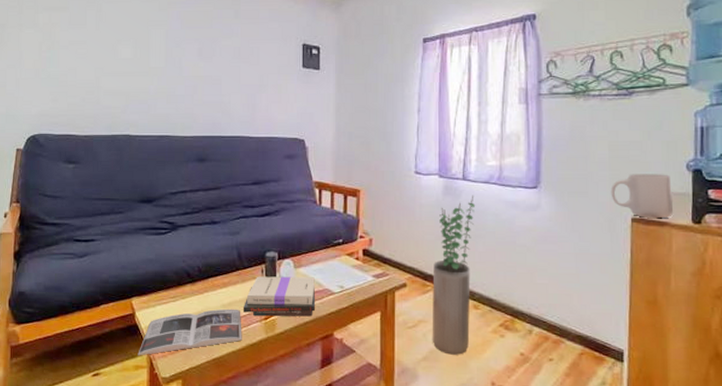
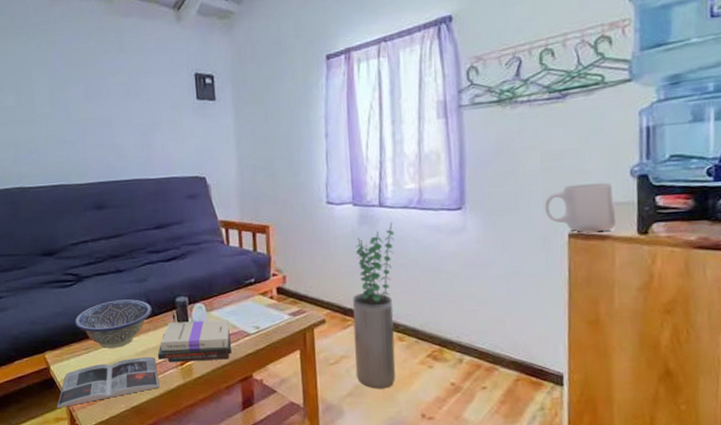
decorative bowl: none [164,251,243,298] -> present [73,299,153,348]

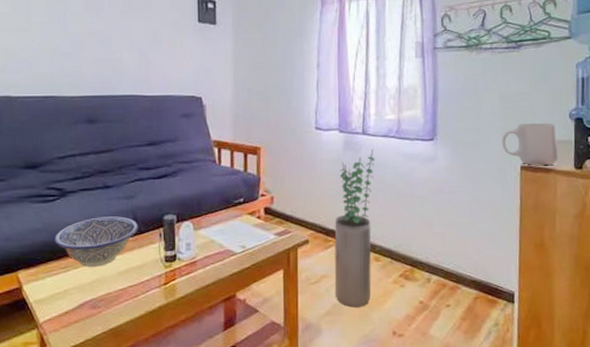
magazine: present [57,356,160,409] -> none [26,276,141,332]
books: present [158,319,231,363] -> none [141,238,216,282]

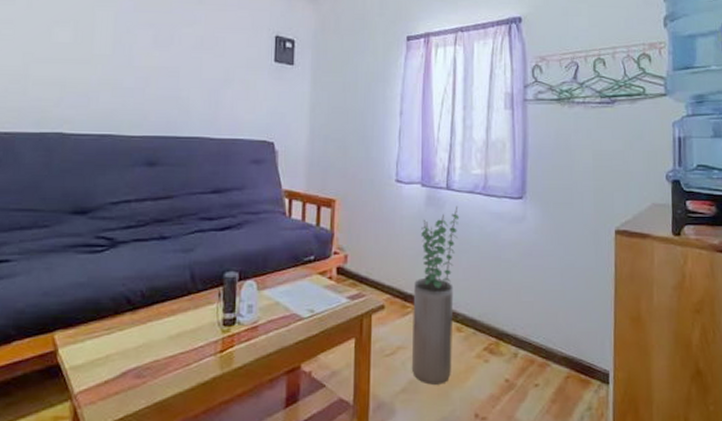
decorative bowl: present [53,216,139,267] -> none [98,272,196,329]
cup: present [501,123,557,166] -> none [595,184,654,231]

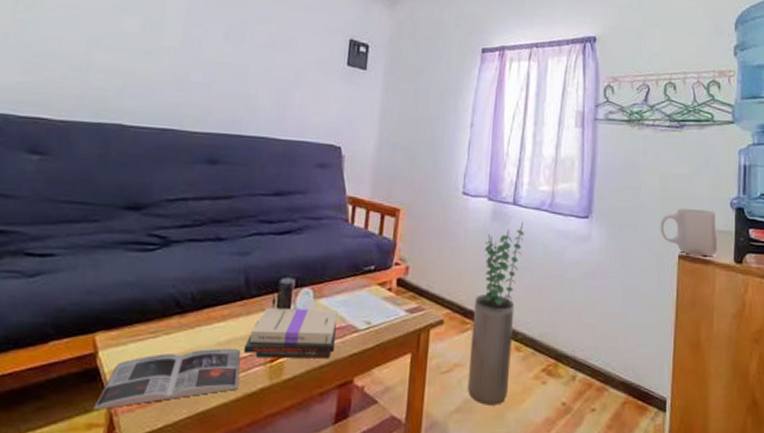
magazine: none [58,341,192,404] -> present [93,348,241,411]
books: none [195,300,281,349] -> present [244,307,338,359]
cup: none [595,184,654,231] -> present [660,208,717,257]

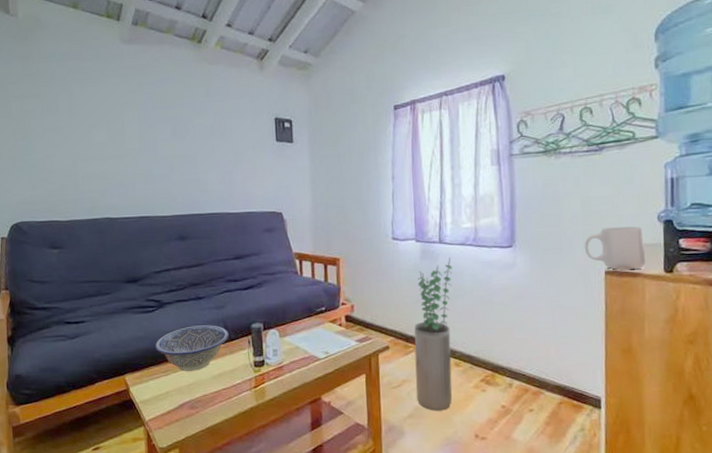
magazine: present [93,348,241,411] -> none [134,379,234,429]
decorative bowl: none [145,274,251,334] -> present [154,325,230,371]
books: present [244,307,338,359] -> none [233,345,302,386]

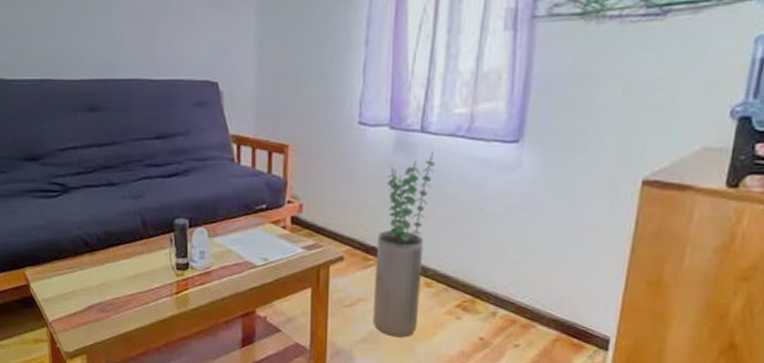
decorative bowl: present [154,325,230,371] -> none [58,217,148,270]
cup: present [584,226,645,270] -> none [618,123,706,182]

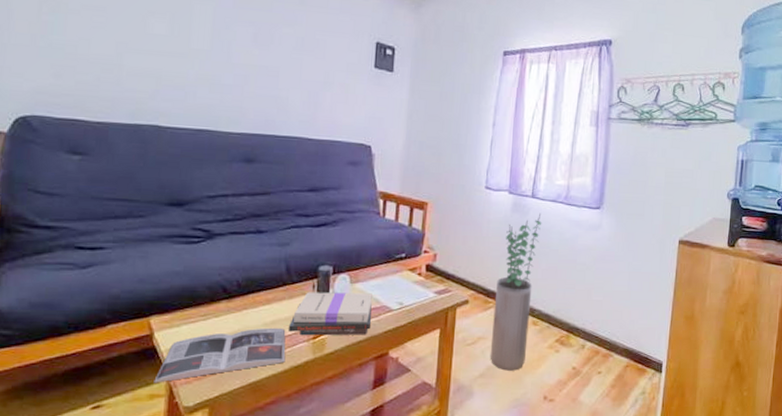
magazine: none [36,281,151,329] -> present [154,327,286,383]
books: none [151,246,234,292] -> present [289,292,372,336]

